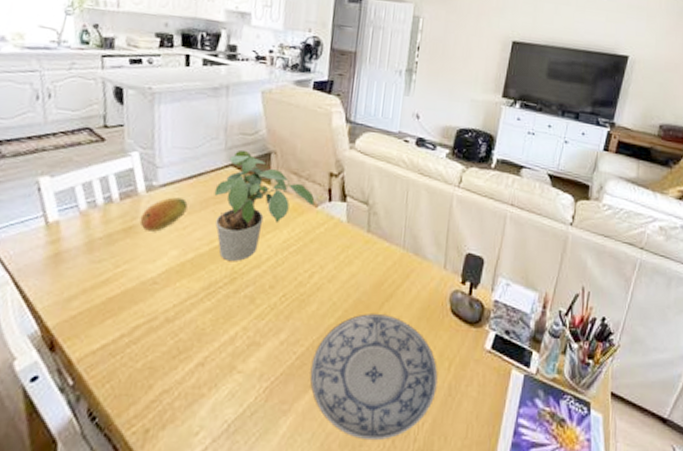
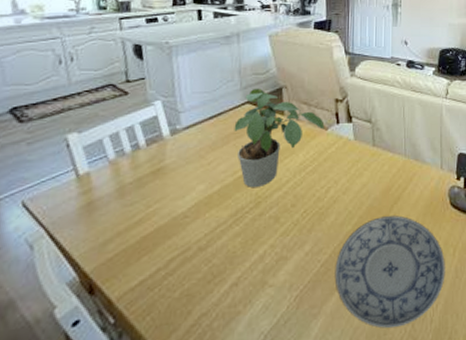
fruit: present [139,197,188,232] -> none [167,137,211,171]

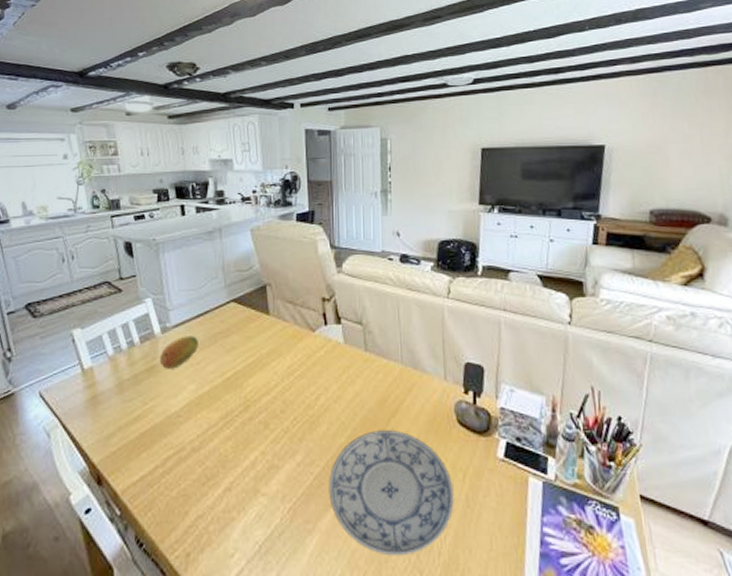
fruit: none [167,137,211,171] -> present [159,336,199,369]
potted plant: present [234,88,325,187] -> none [220,285,312,390]

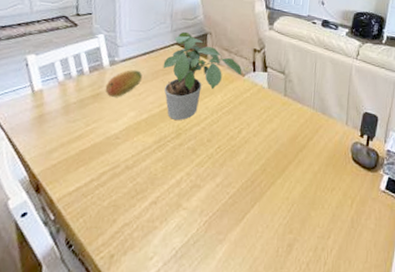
potted plant: none [220,285,312,390] -> present [163,31,242,120]
plate: present [329,430,454,556] -> none [240,161,343,264]

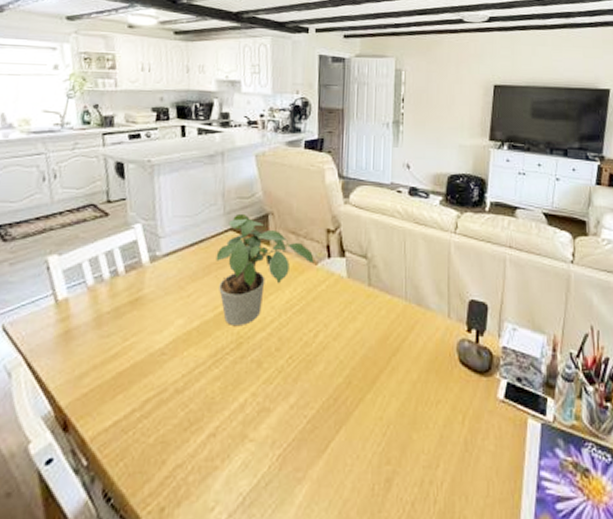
fruit: present [105,70,142,97] -> none [145,266,191,302]

